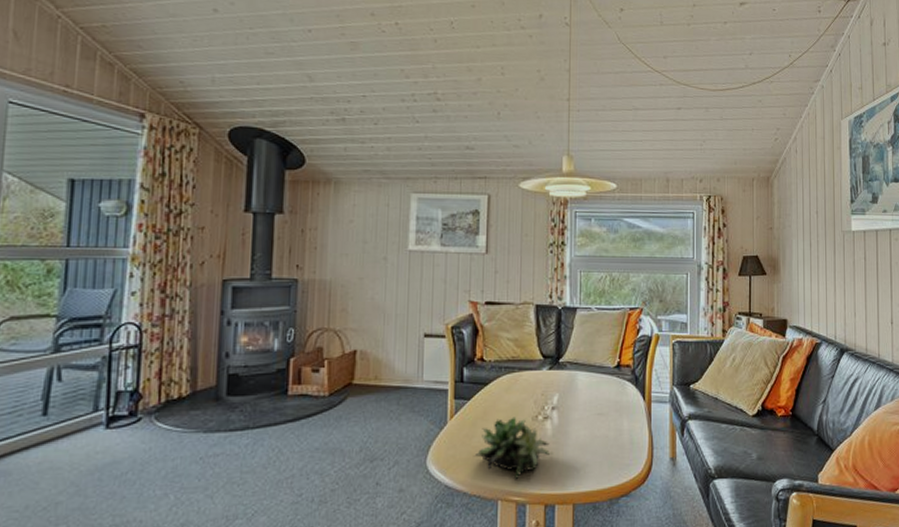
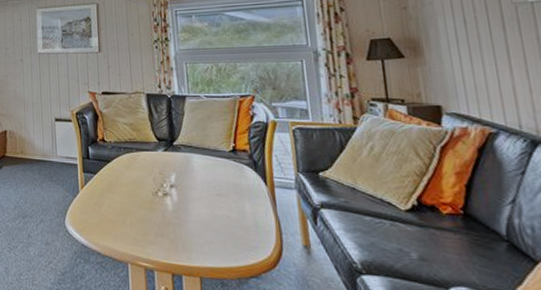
succulent plant: present [474,417,552,480] -> none [104,191,175,248]

